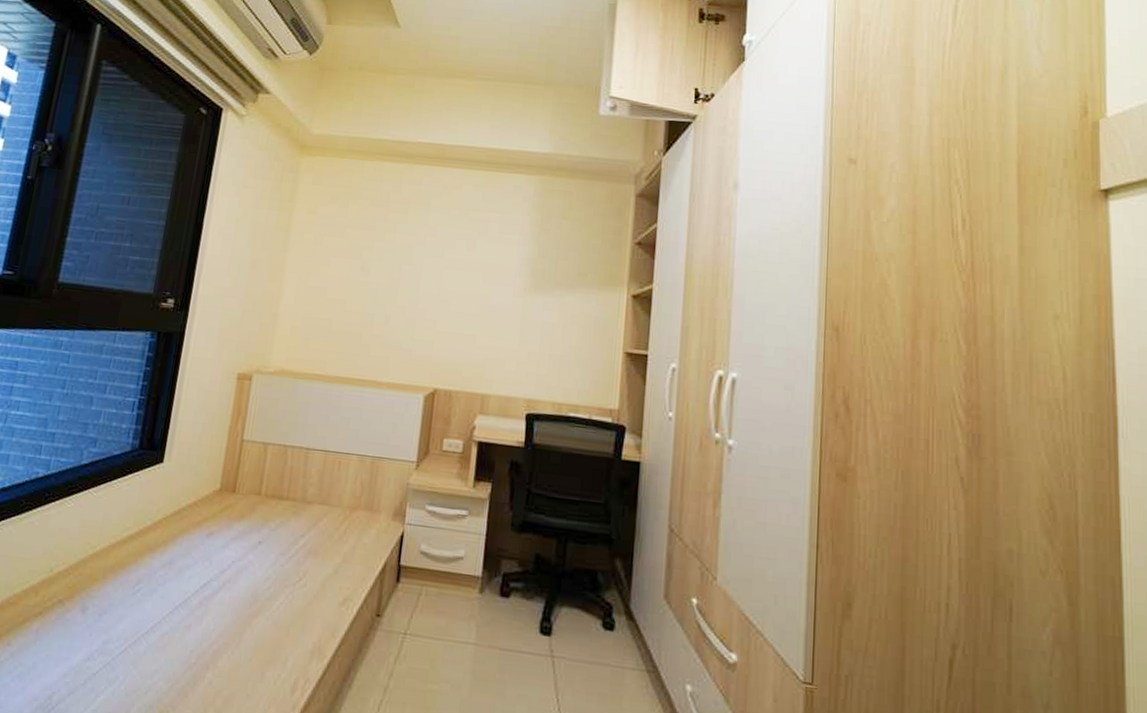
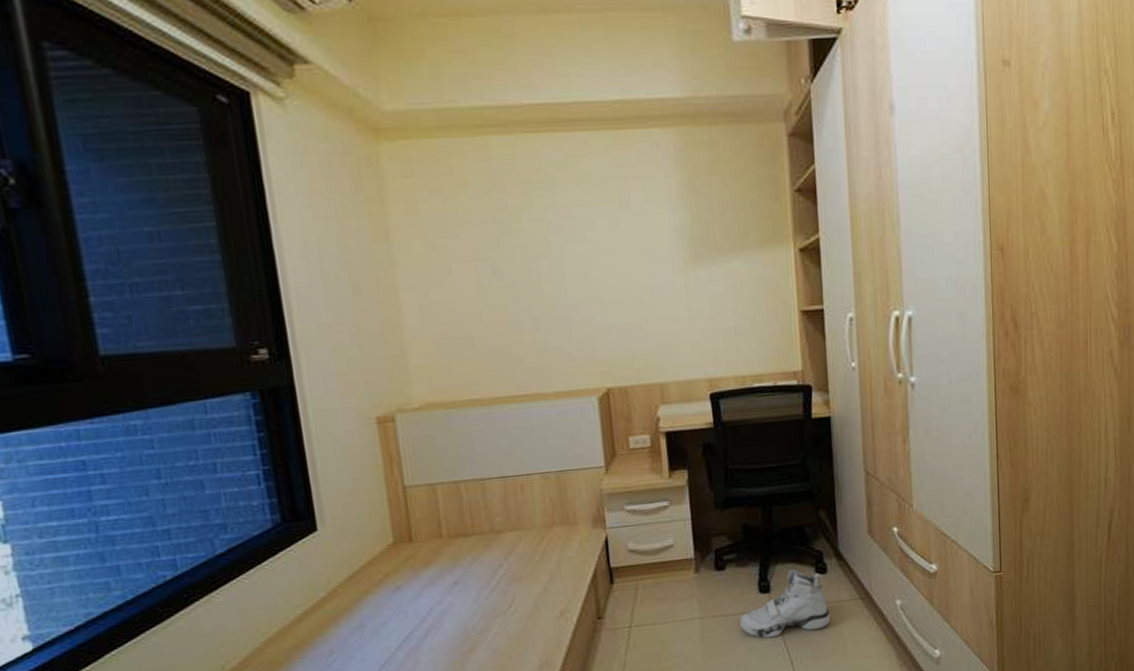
sneaker: none [514,616,611,695] -> present [740,569,831,638]

